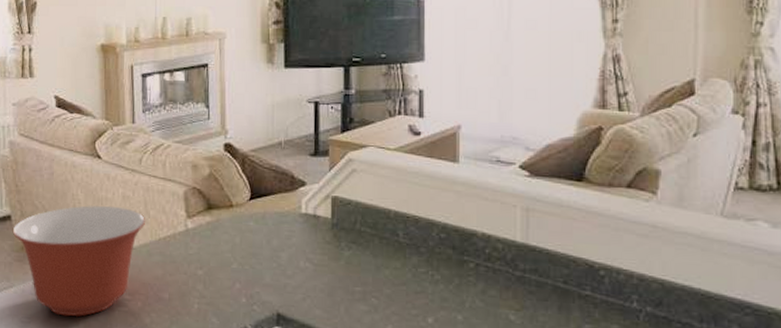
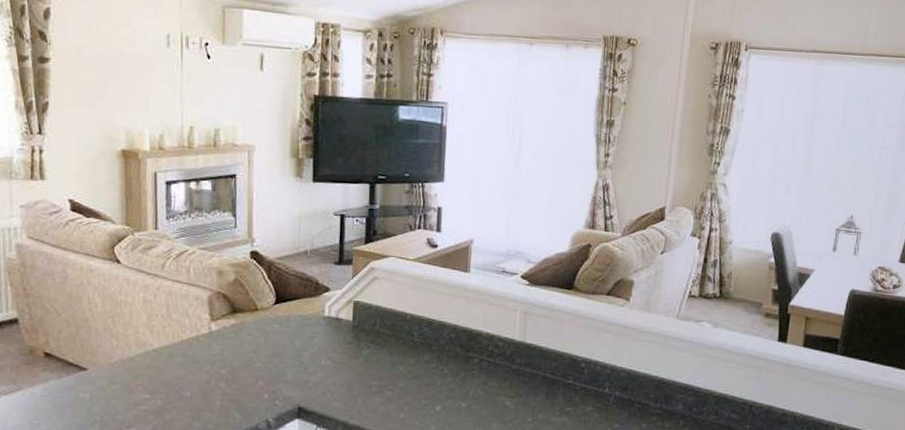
mixing bowl: present [12,205,146,317] -> none [20,309,168,417]

